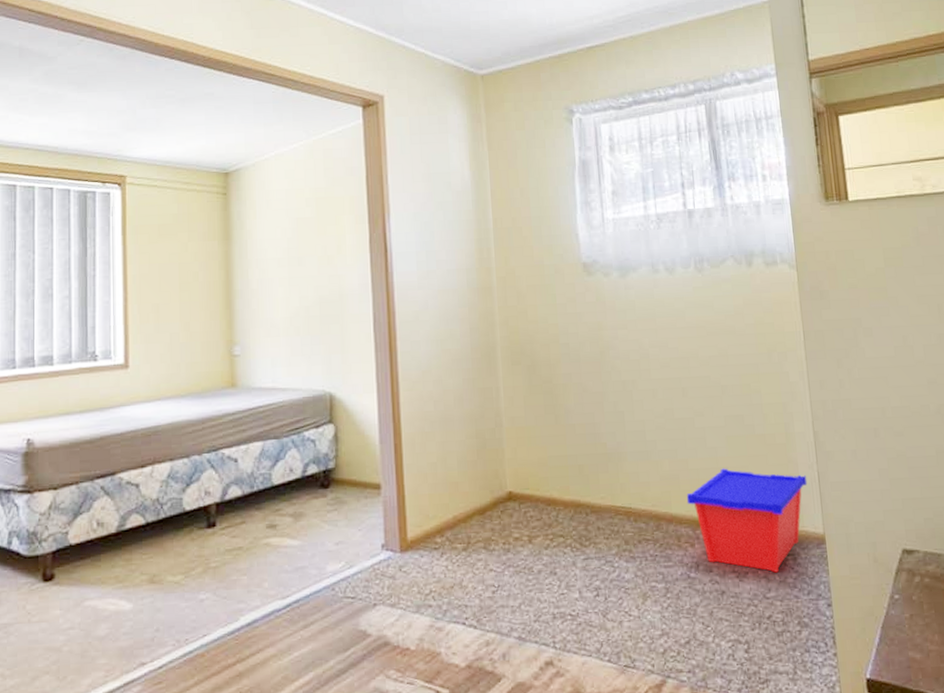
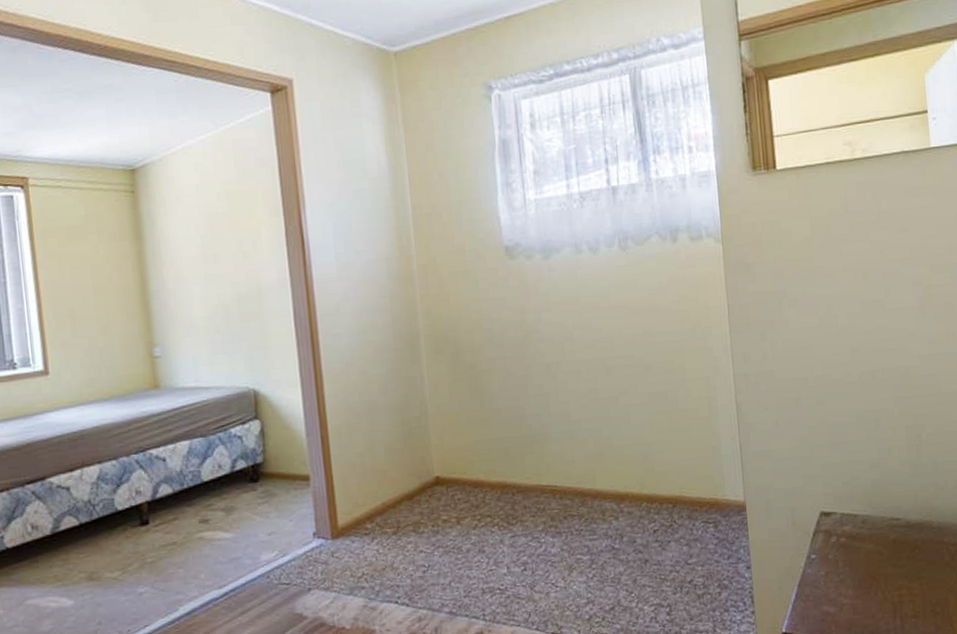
storage bin: present [686,468,808,573] -> none [610,443,730,540]

